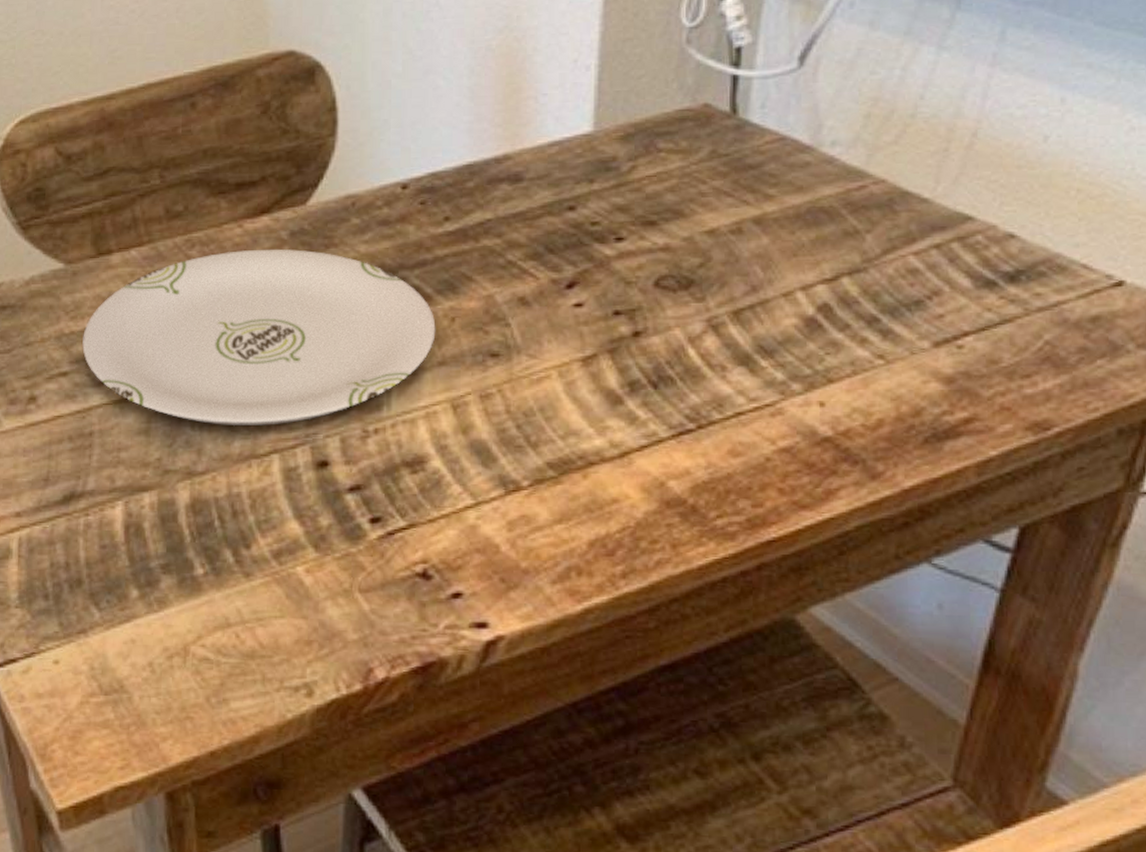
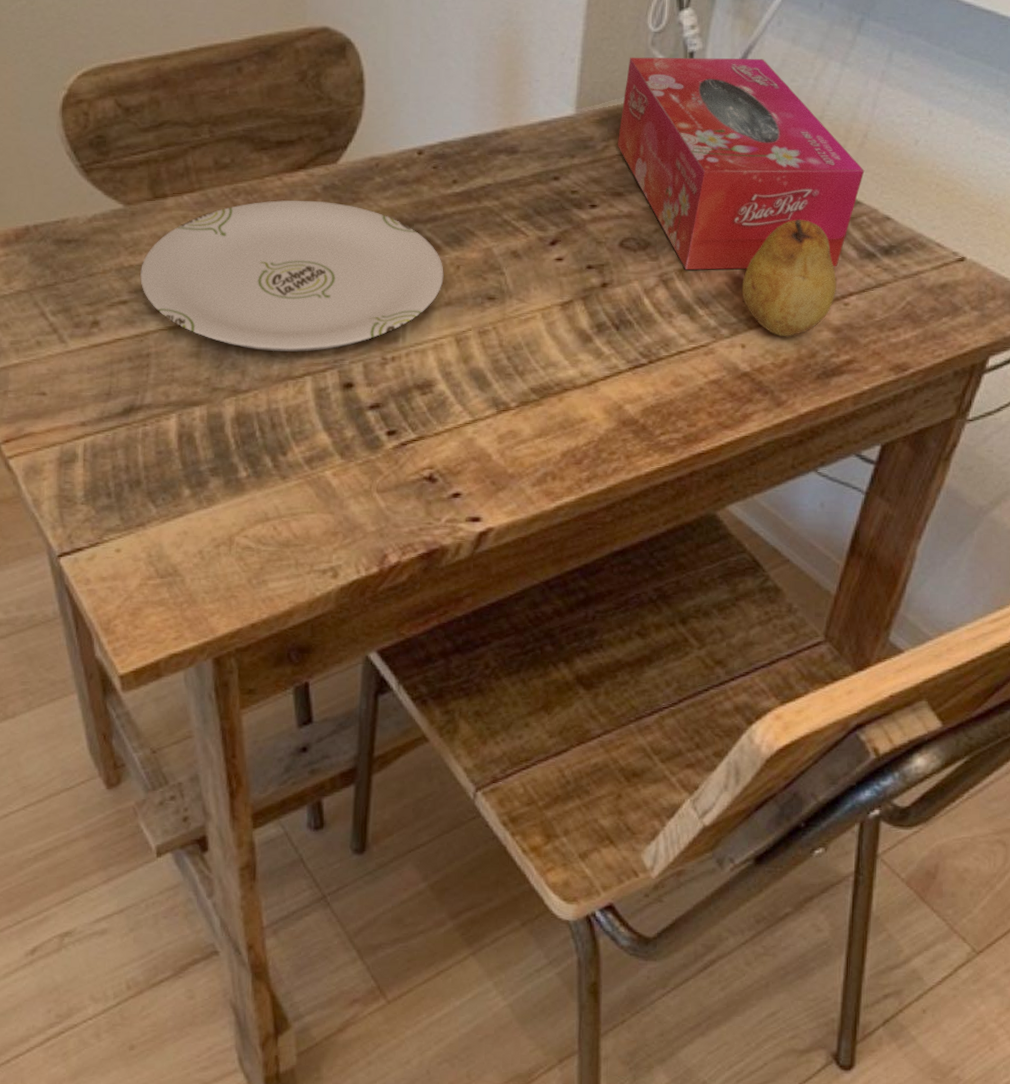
tissue box: none [647,49,976,311] -> present [617,57,865,270]
fruit: none [816,242,946,391] -> present [741,219,838,337]

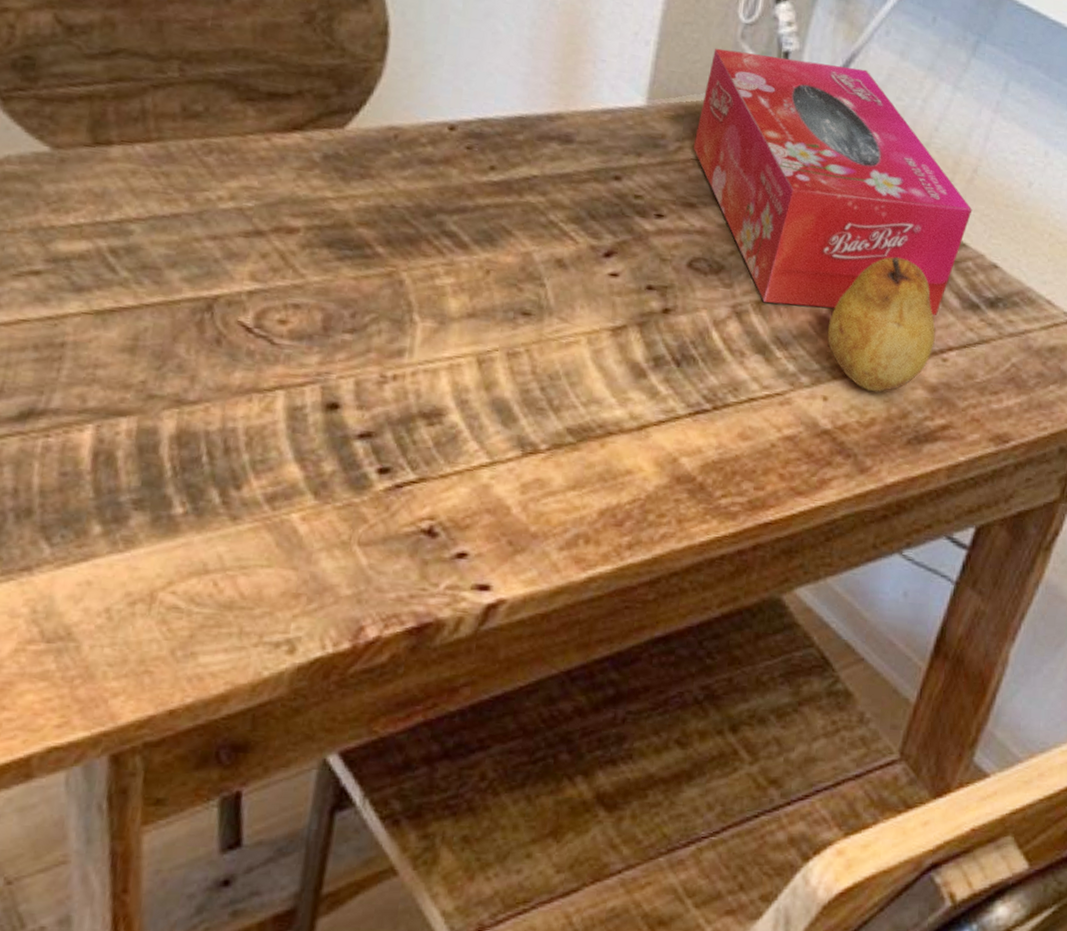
plate: present [140,200,444,352] -> none [62,164,470,359]

